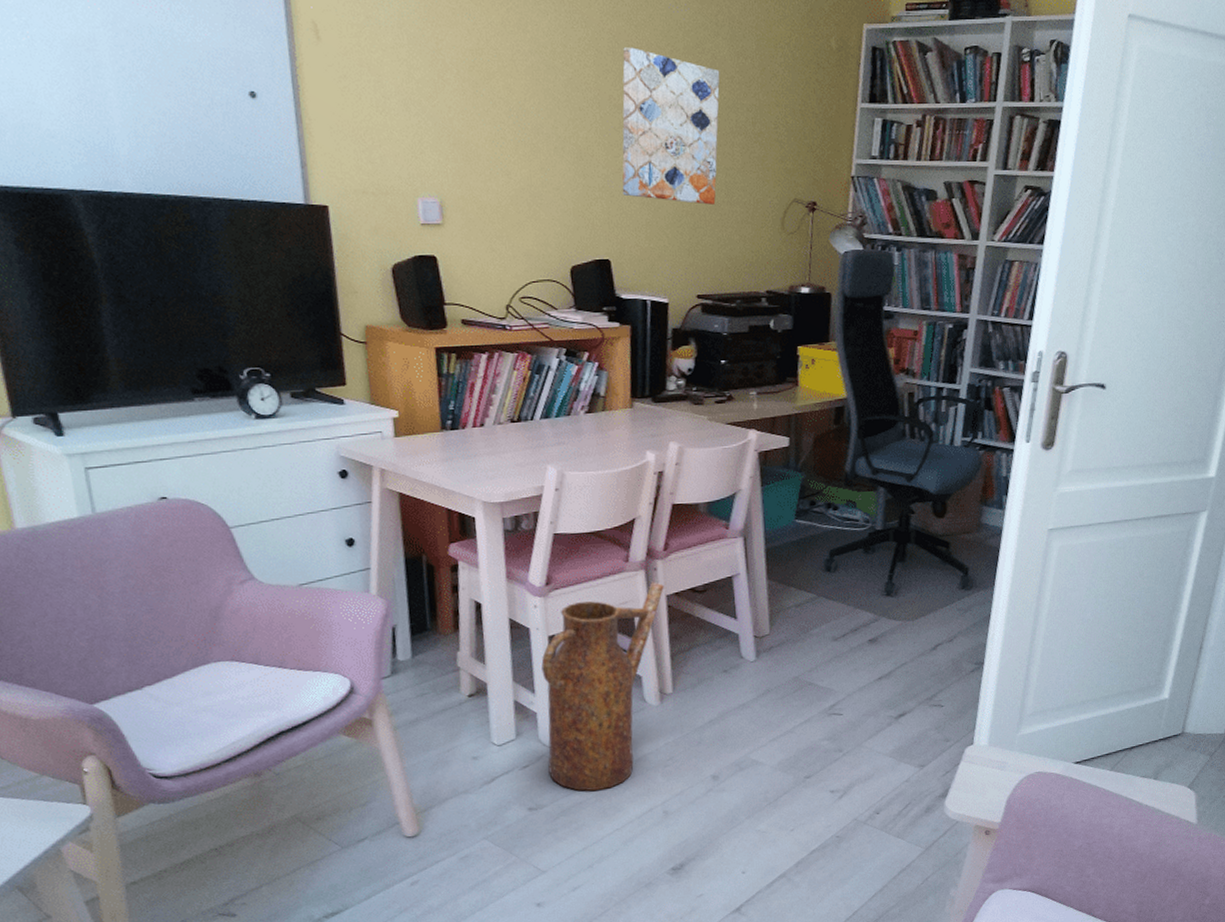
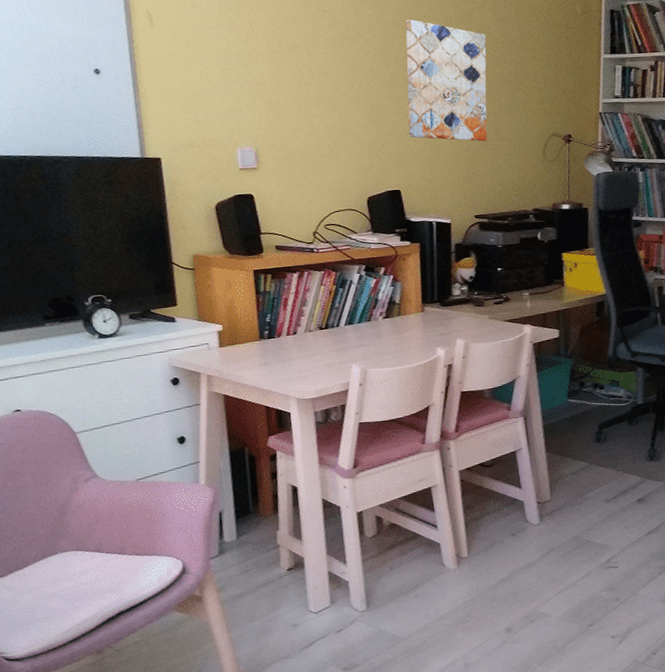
watering can: present [541,581,664,791] -> none [351,459,457,650]

